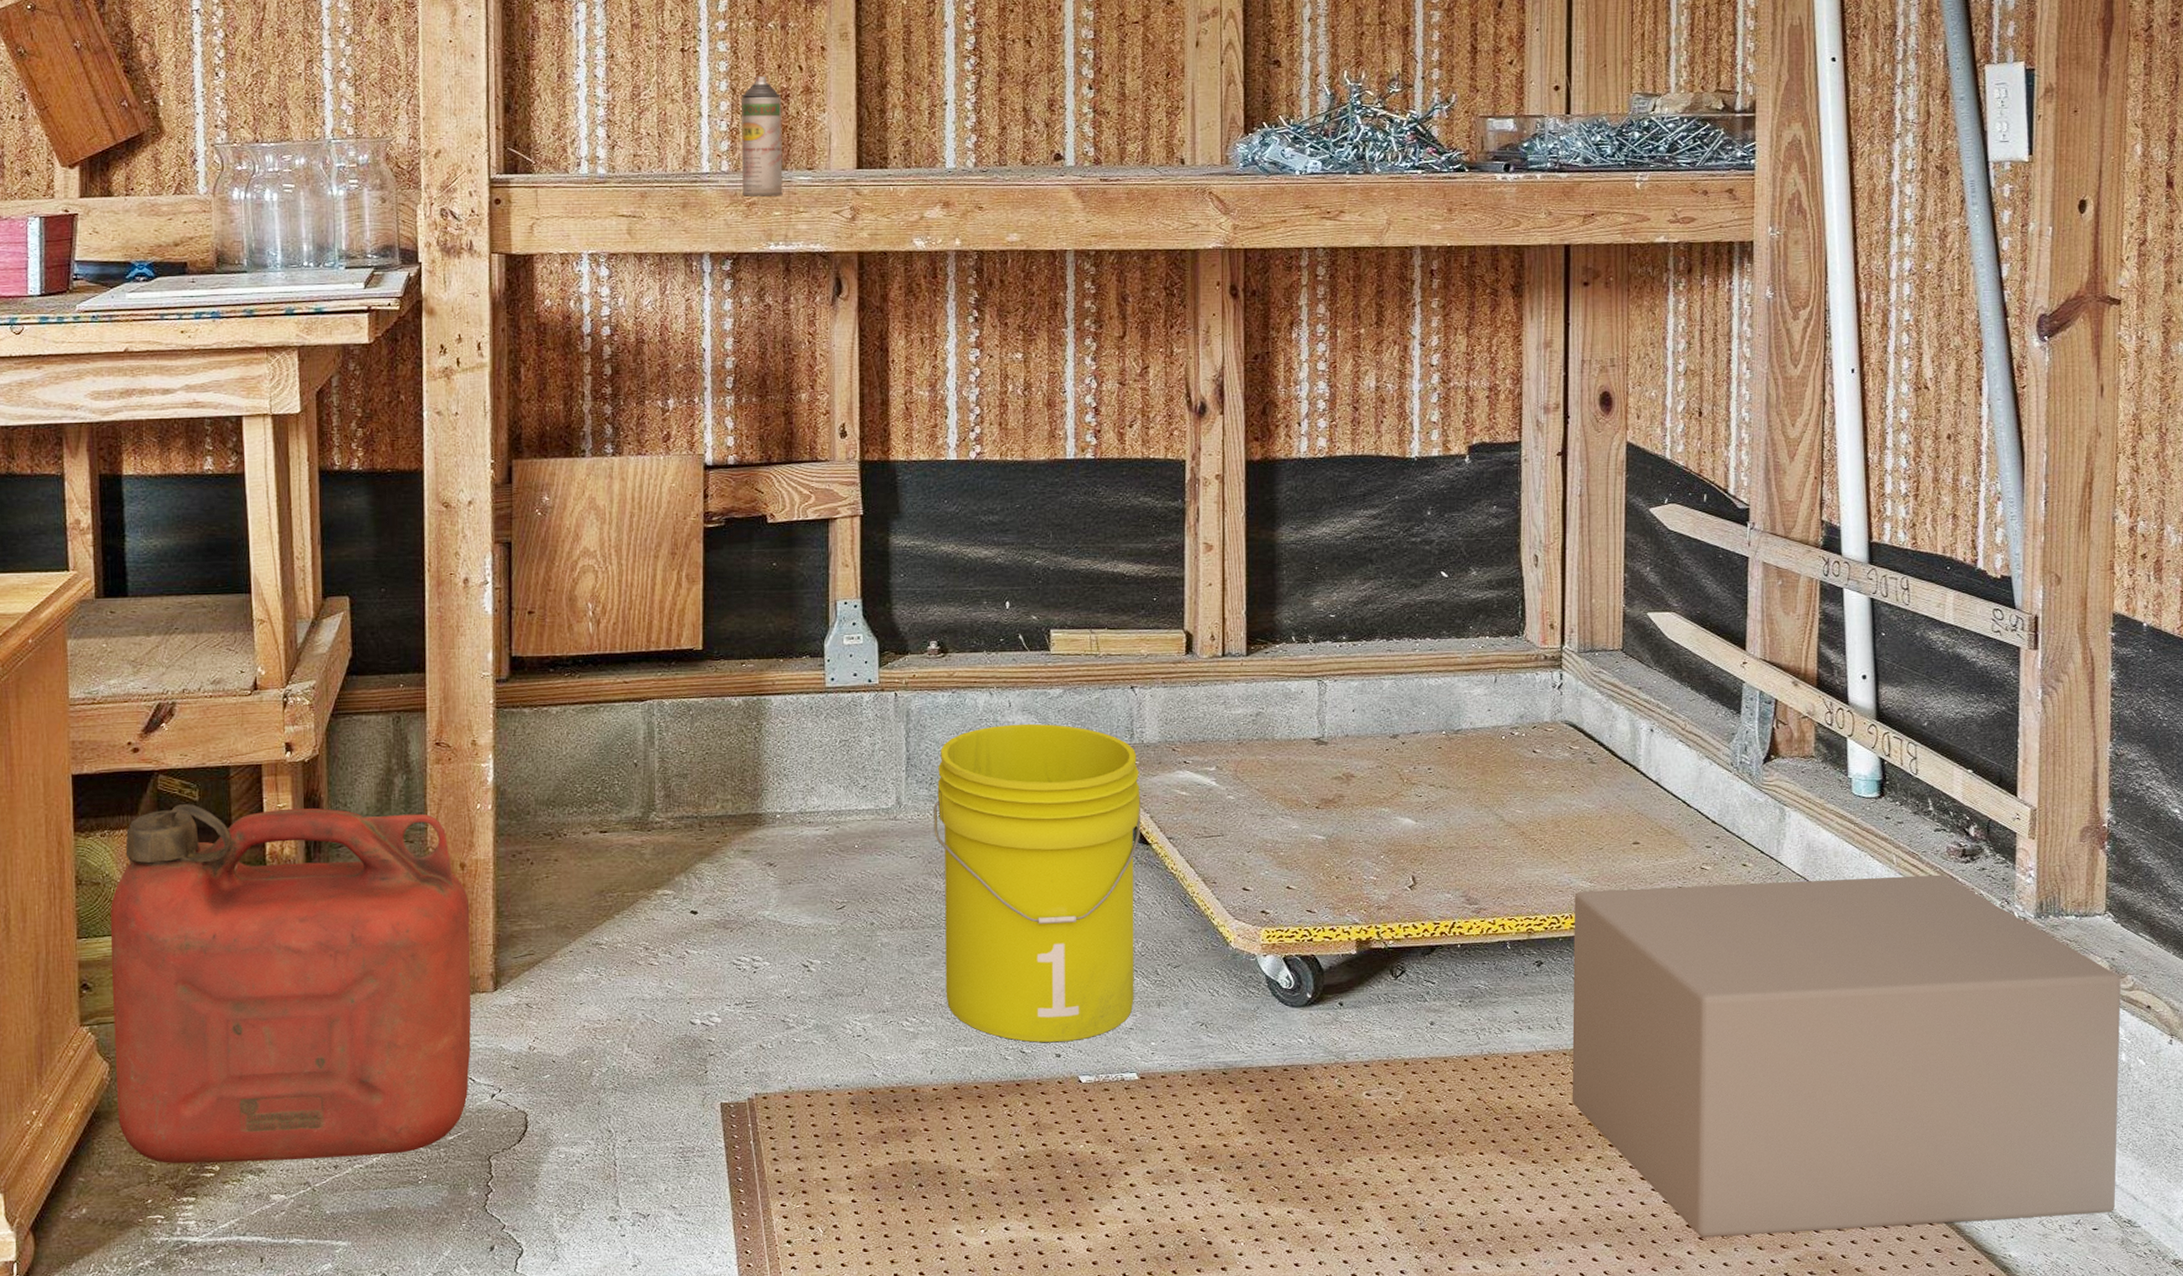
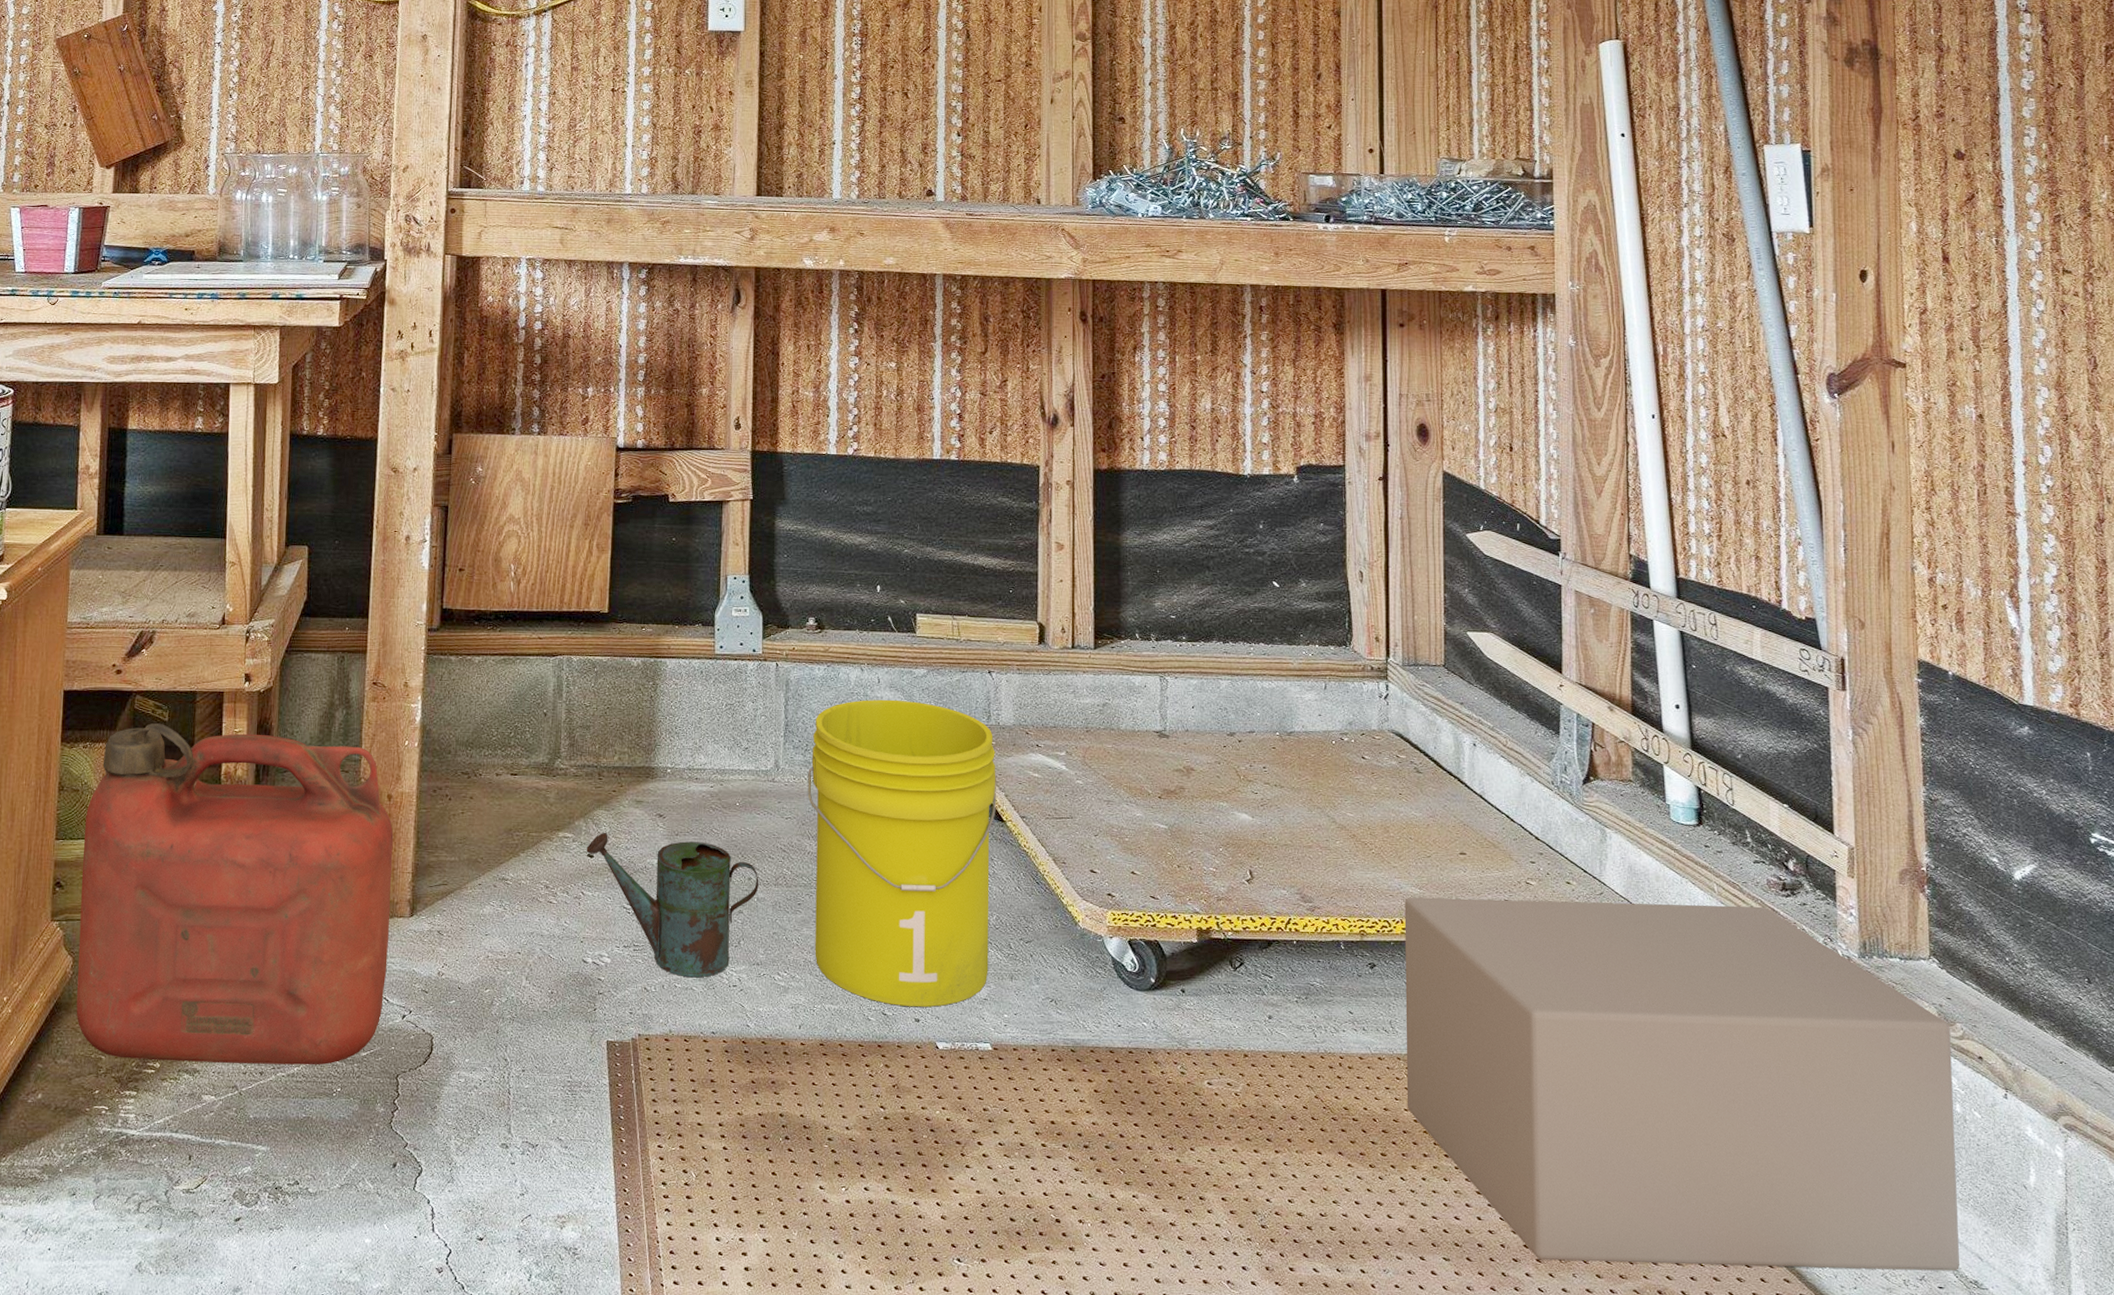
watering can: none [689,886,882,1031] -> present [586,832,759,978]
aerosol can: present [740,76,783,197] -> none [657,114,695,217]

